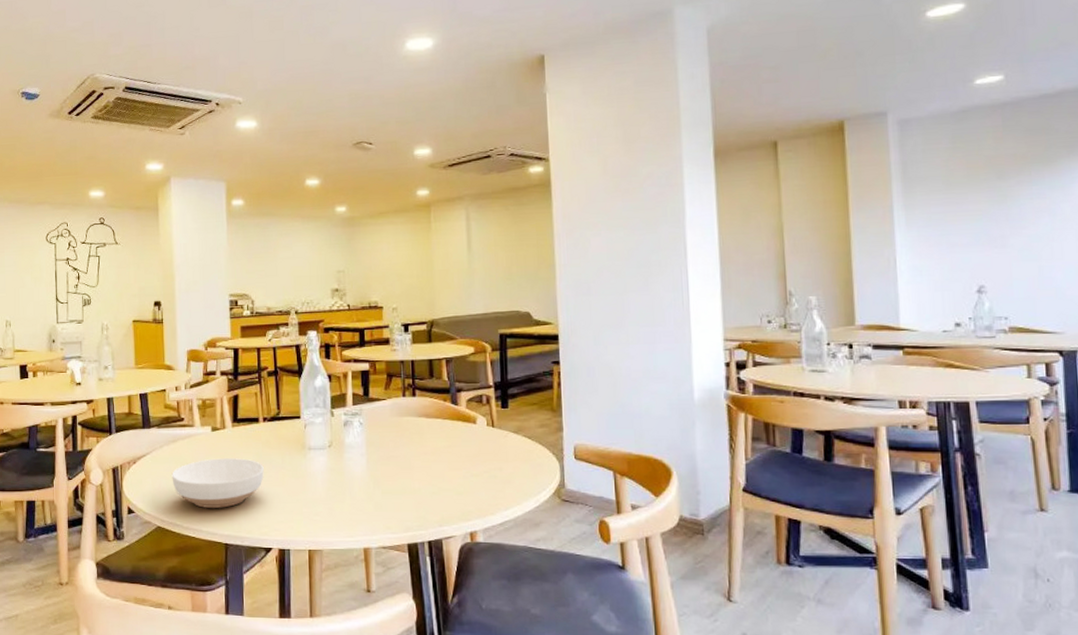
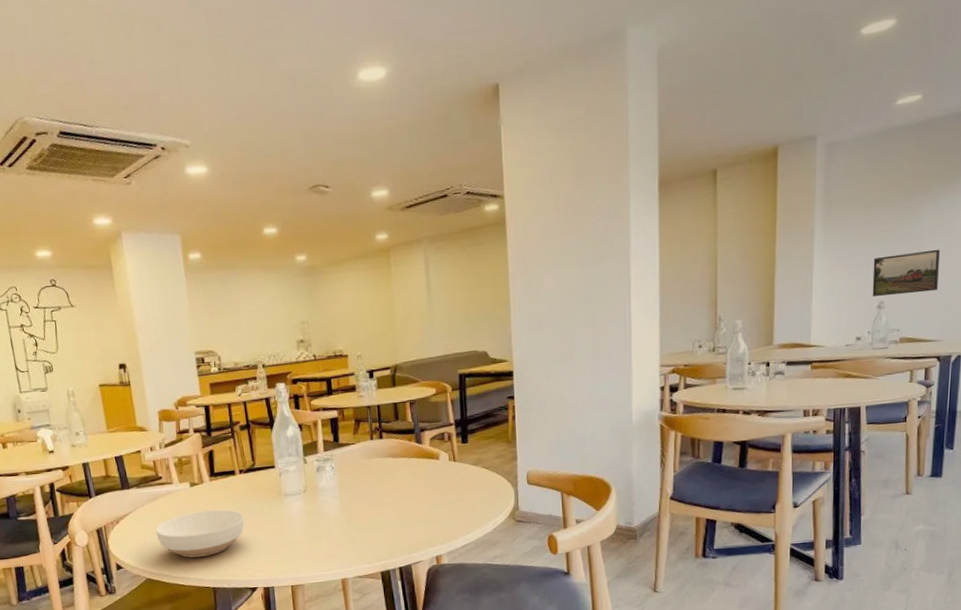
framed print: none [966,232,1051,281] -> present [872,249,940,298]

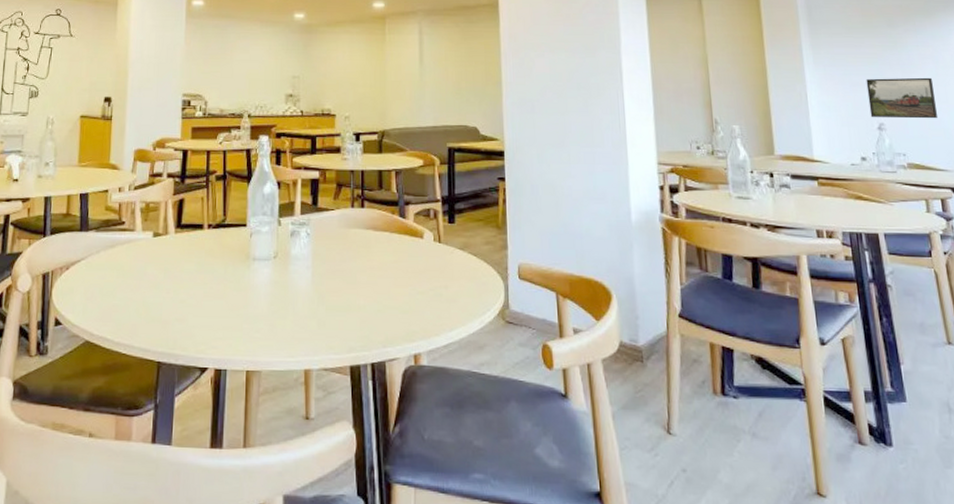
bowl: present [155,509,245,558] -> none [106,266,205,322]

